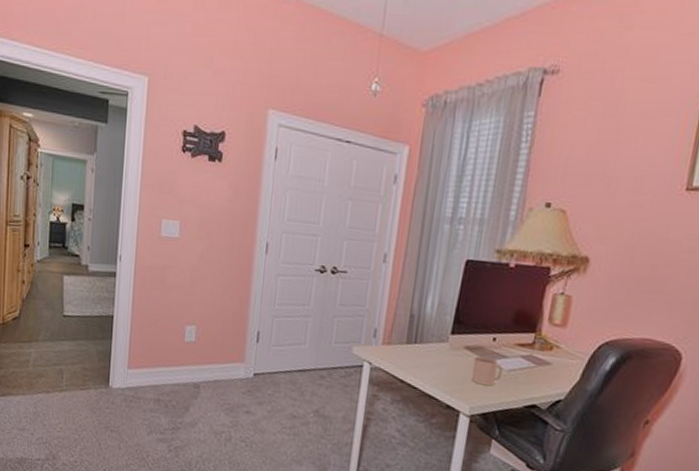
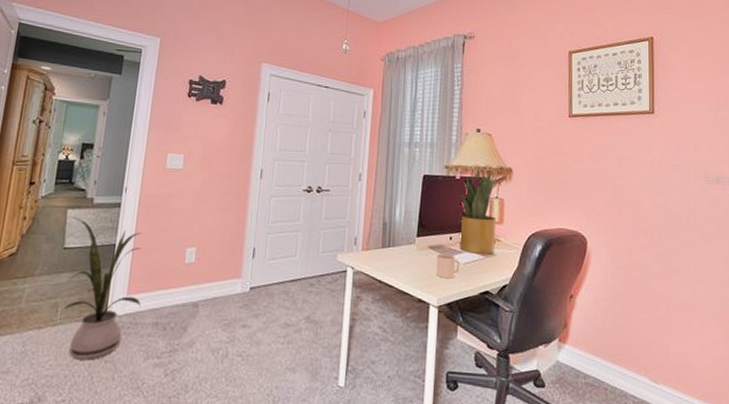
house plant: none [67,284,143,428] -> present [62,217,142,360]
planter: none [504,252,569,364] -> present [458,166,499,255]

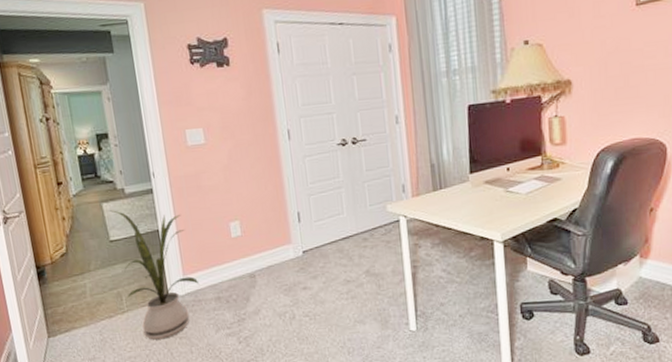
mug: present [436,254,460,279] -> none [495,186,522,212]
planter: present [458,166,499,255] -> none [512,83,560,182]

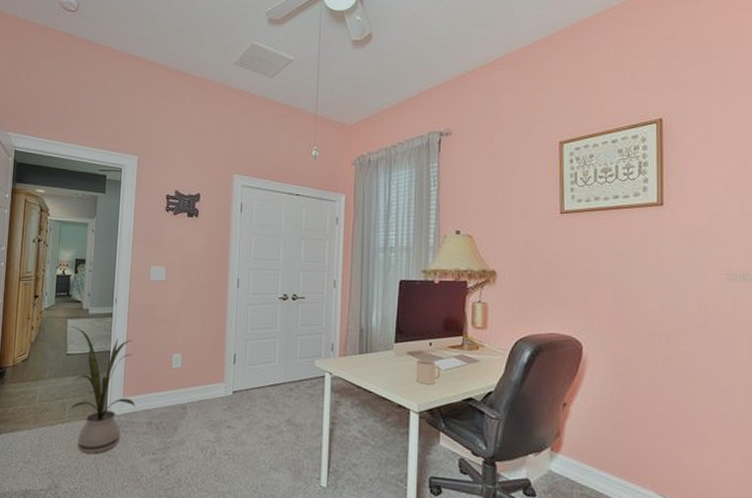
mug: none [495,186,522,212] -> present [416,360,441,385]

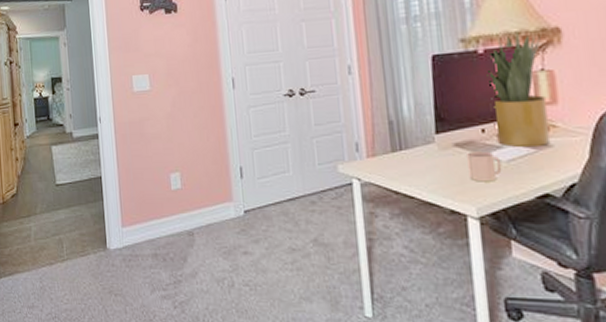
house plant: present [69,326,136,454] -> none [57,153,138,294]
planter: none [439,269,481,362] -> present [487,31,551,148]

